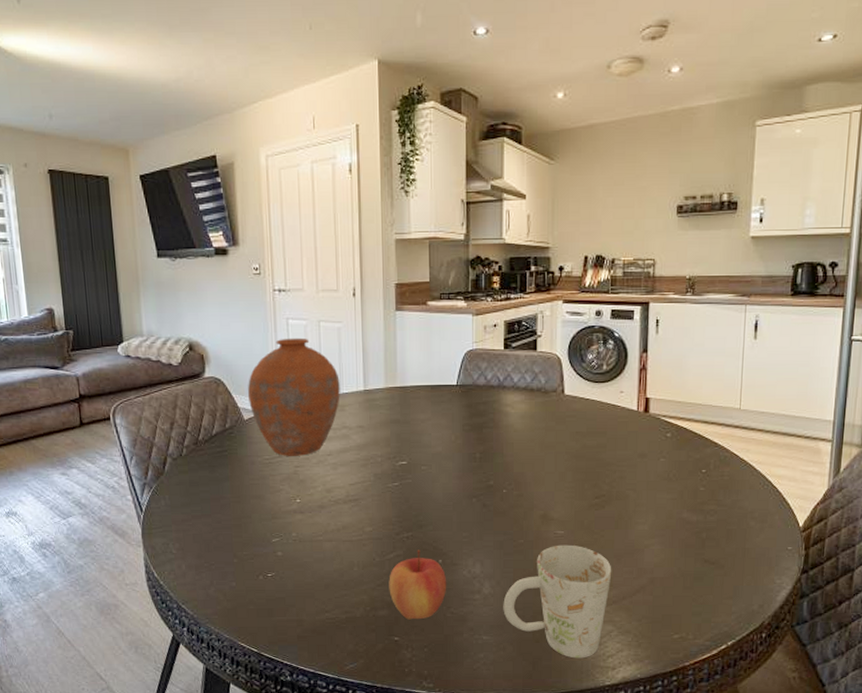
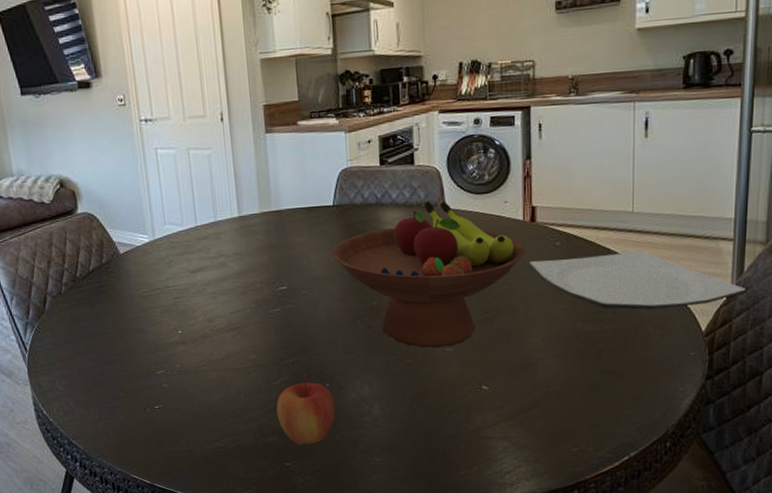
vase: present [248,337,340,456] -> none [121,167,215,288]
fruit bowl: none [453,386,638,530] -> present [332,201,525,348]
mug: present [503,544,612,659] -> none [394,362,505,477]
plate: none [640,446,842,503] -> present [528,250,747,310]

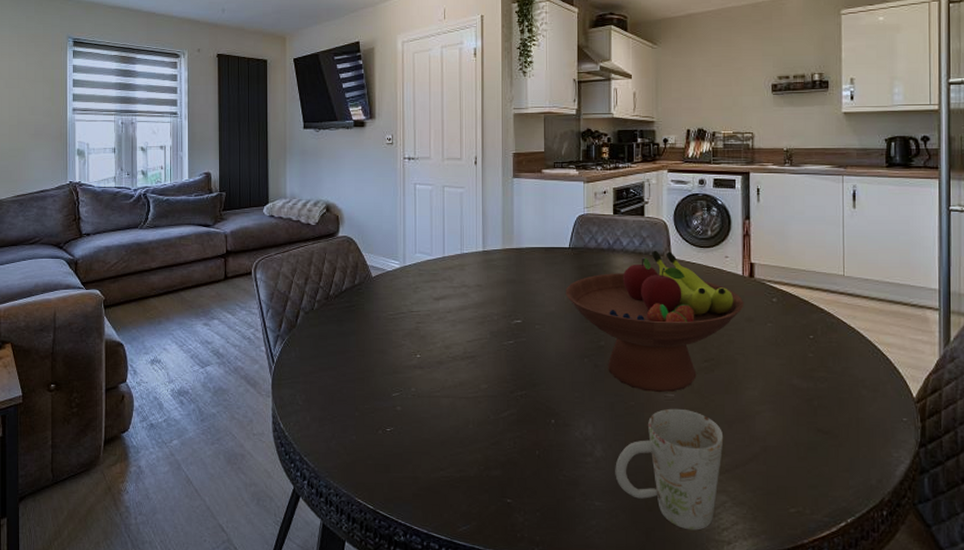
apple: present [276,374,336,445] -> none [502,409,559,481]
mug: none [394,362,505,477] -> present [615,408,724,530]
plate: present [528,250,747,310] -> none [747,312,954,371]

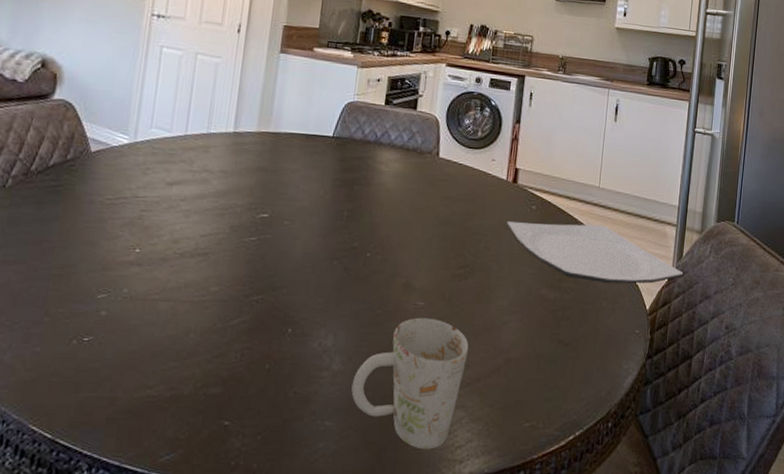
fruit bowl: present [566,250,744,393] -> none [322,147,505,301]
plate: none [747,312,954,371] -> present [506,222,684,284]

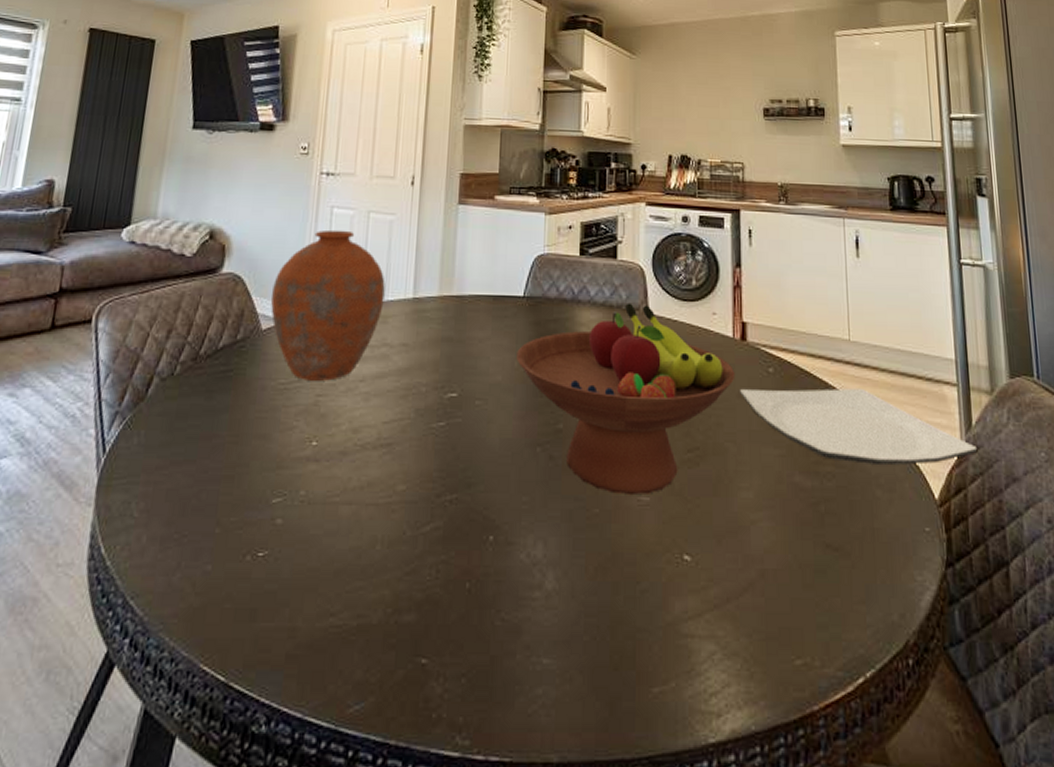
vase: none [100,67,209,199] -> present [271,229,385,381]
fruit bowl: none [322,147,505,301] -> present [516,303,735,496]
mug: present [351,317,469,450] -> none [571,517,712,698]

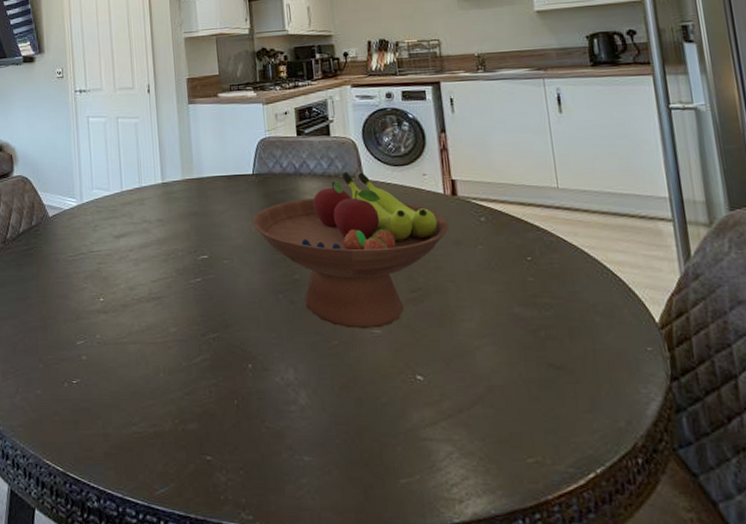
vase: present [271,229,385,381] -> none [52,134,139,253]
plate: present [739,387,978,465] -> none [454,229,698,295]

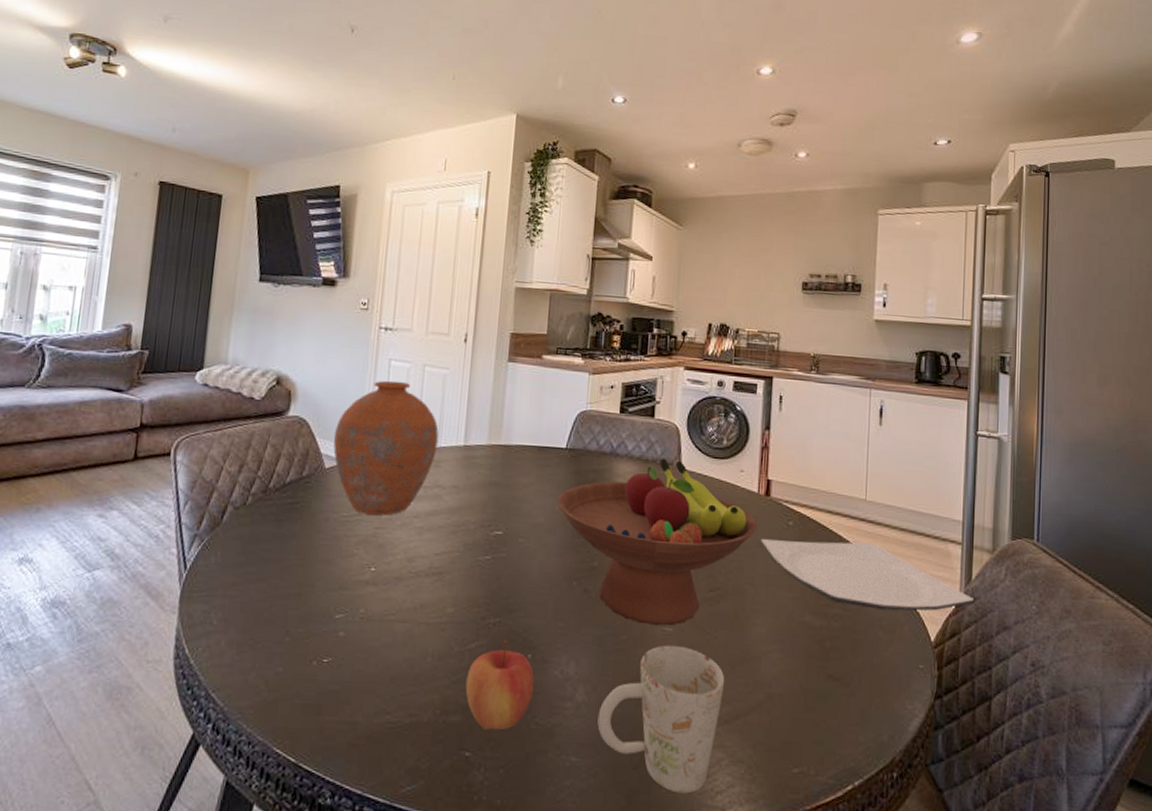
vase: none [52,134,139,253] -> present [333,380,439,516]
apple: none [197,352,260,435] -> present [465,640,535,730]
mug: none [322,346,442,487] -> present [597,645,725,794]
plate: none [454,229,698,295] -> present [760,539,975,611]

